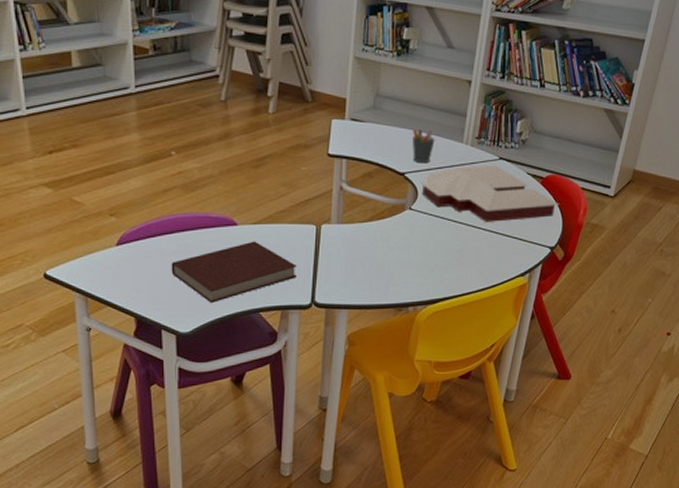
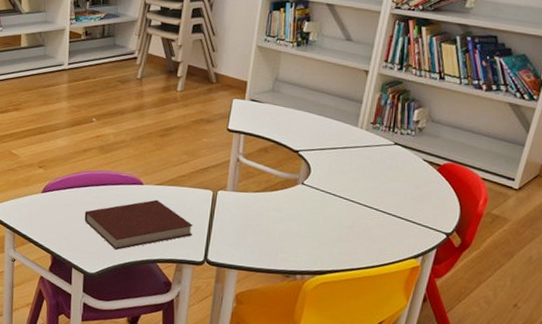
pen holder: present [413,128,435,164] -> none [307,111,330,144]
books: present [420,165,559,222] -> none [313,149,457,204]

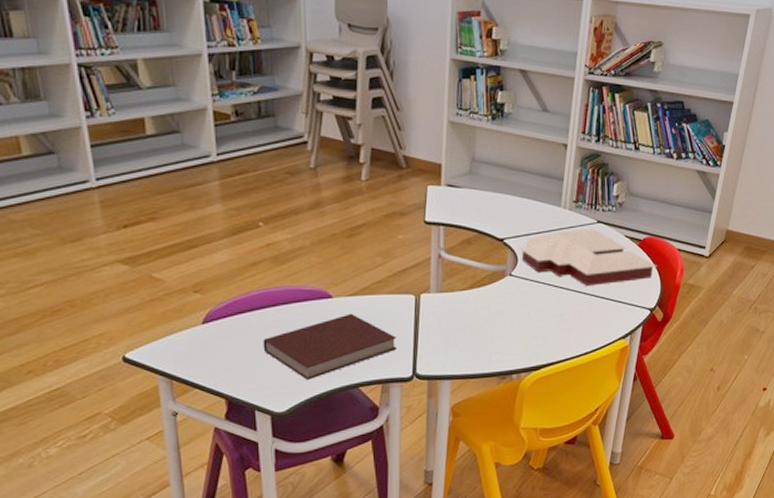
books: none [313,149,457,204] -> present [520,229,657,286]

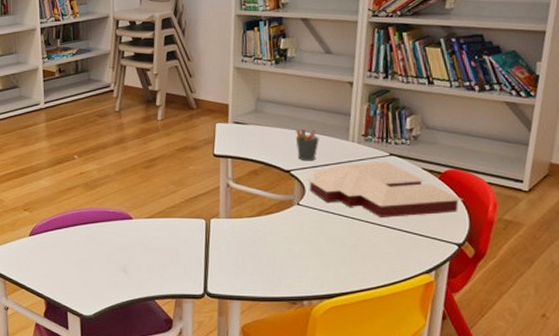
notebook: present [263,313,396,380] -> none [75,233,189,289]
pen holder: none [510,193,533,229] -> present [296,128,319,161]

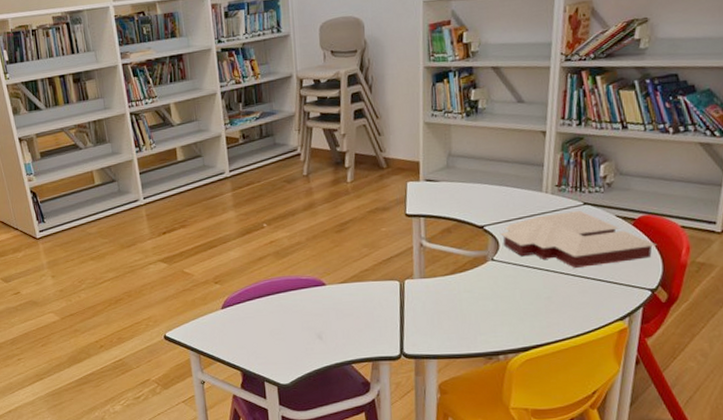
pen holder: present [296,128,319,161] -> none [489,181,513,216]

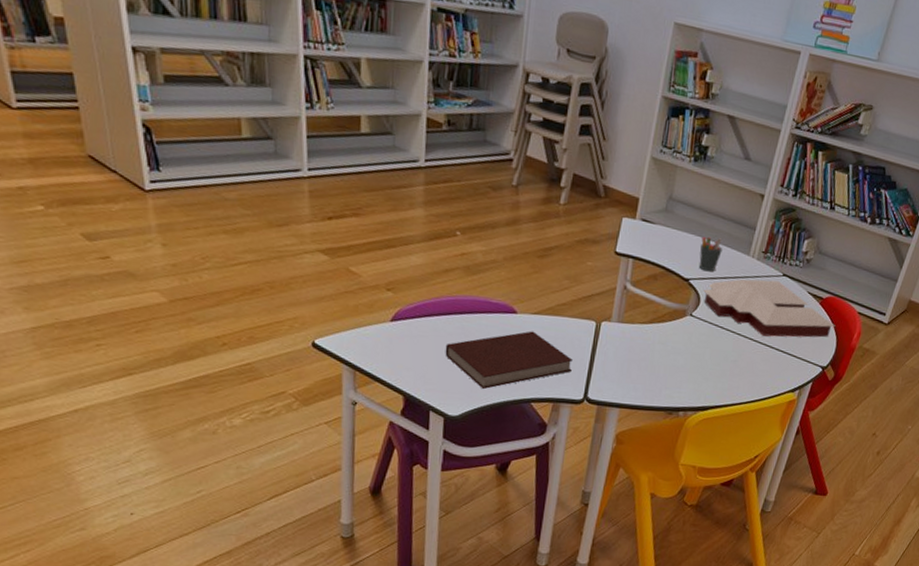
notebook: none [269,299,384,356] -> present [445,331,573,389]
pen holder: none [489,181,513,216] -> present [699,236,723,272]

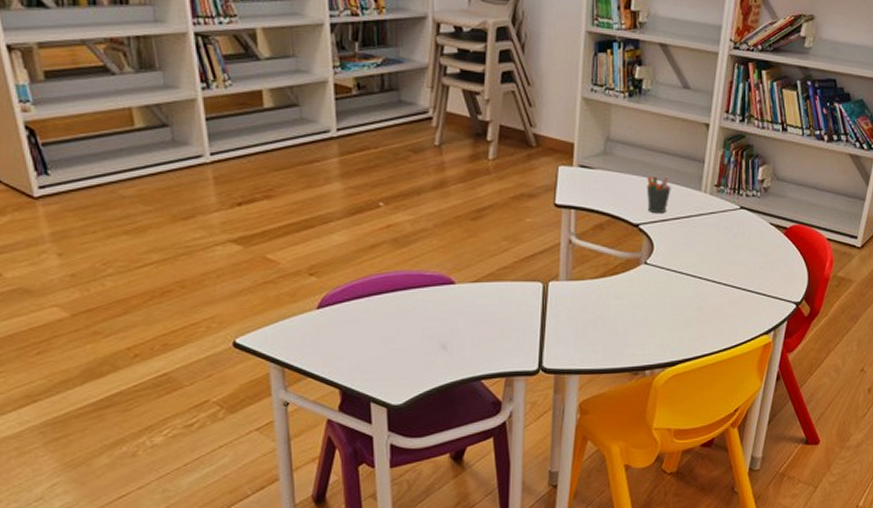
notebook: present [445,331,573,389] -> none [380,301,522,371]
books: present [703,279,836,338] -> none [656,215,804,277]

